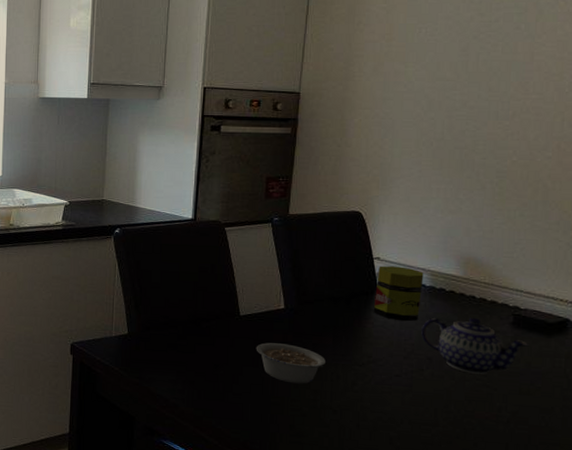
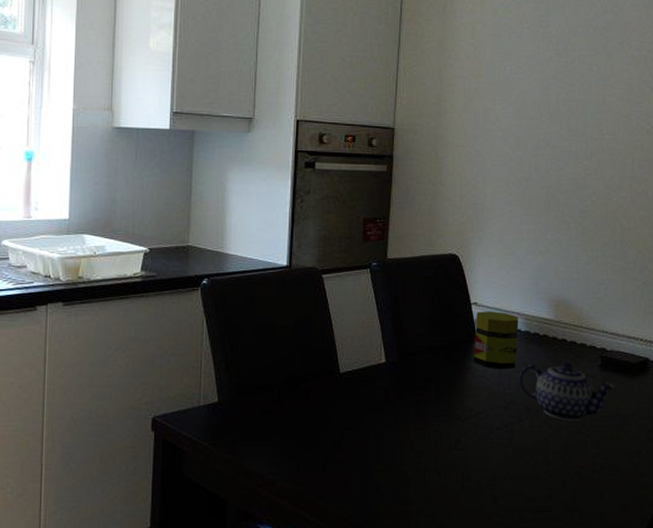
legume: present [256,342,327,384] -> none [357,402,430,446]

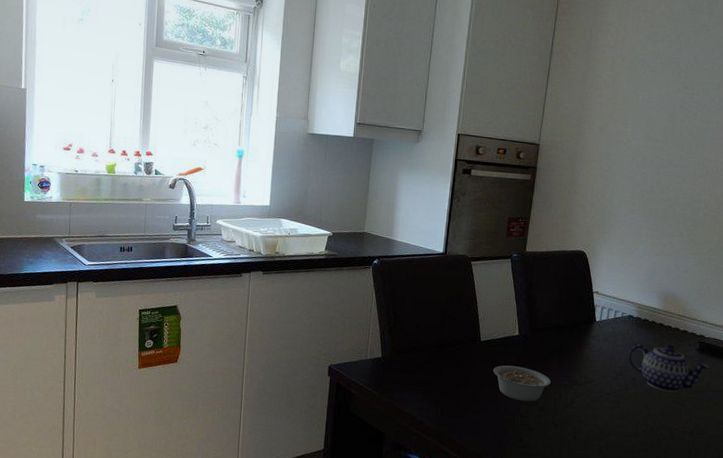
legume: none [357,402,430,446] -> present [493,365,552,402]
jar: present [473,311,519,370] -> none [591,299,633,347]

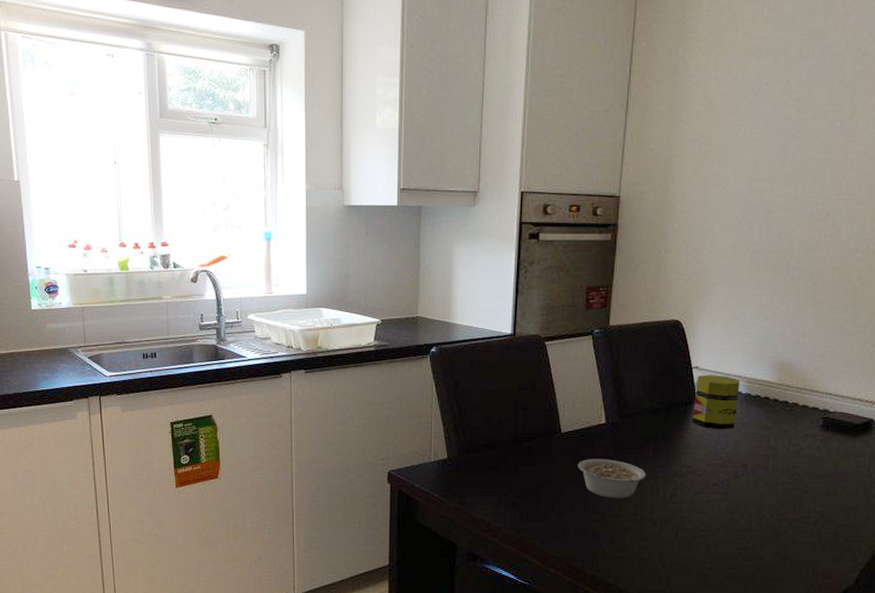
jar: none [591,299,633,347] -> present [692,375,740,430]
teapot: present [628,344,709,393] -> none [737,422,836,479]

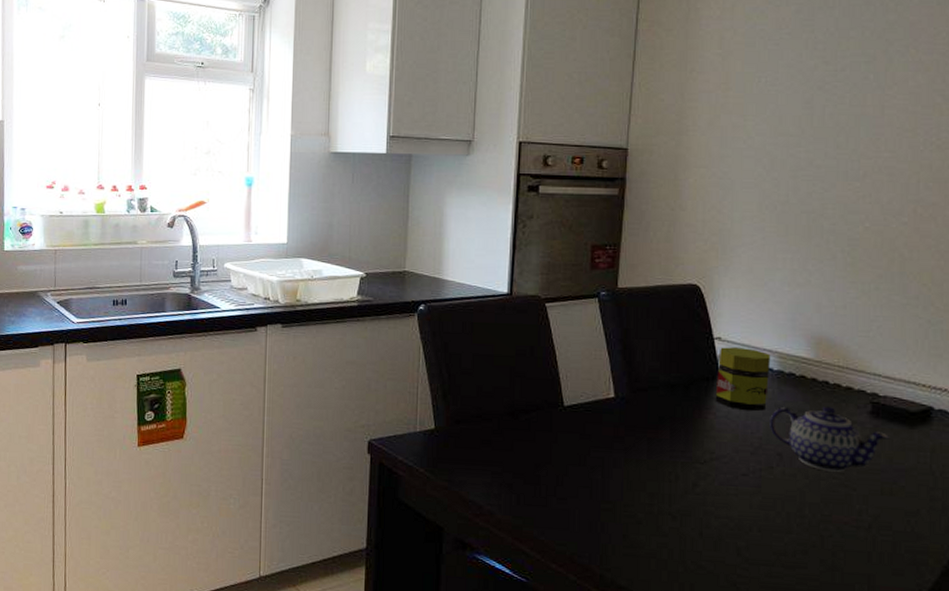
legume: present [577,459,647,499] -> none [582,437,664,486]
teapot: none [737,422,836,479] -> present [770,405,889,473]

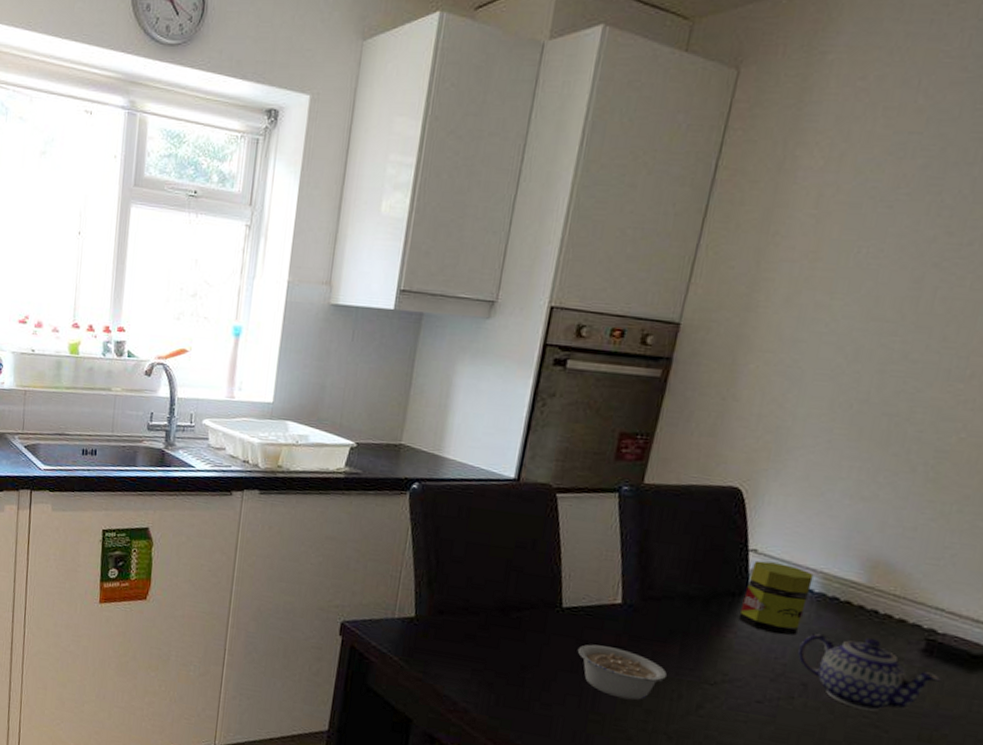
legume: none [582,437,664,486] -> present [577,644,668,701]

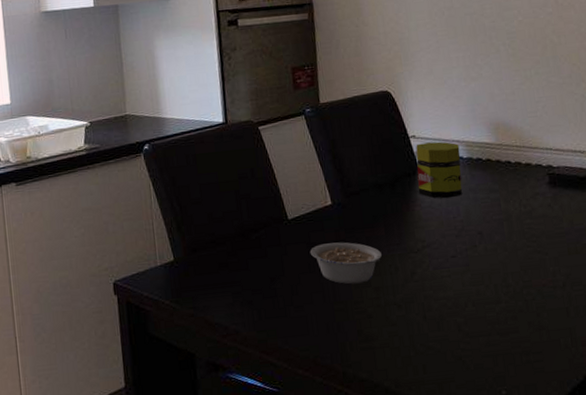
teapot: present [798,633,940,712] -> none [467,182,567,242]

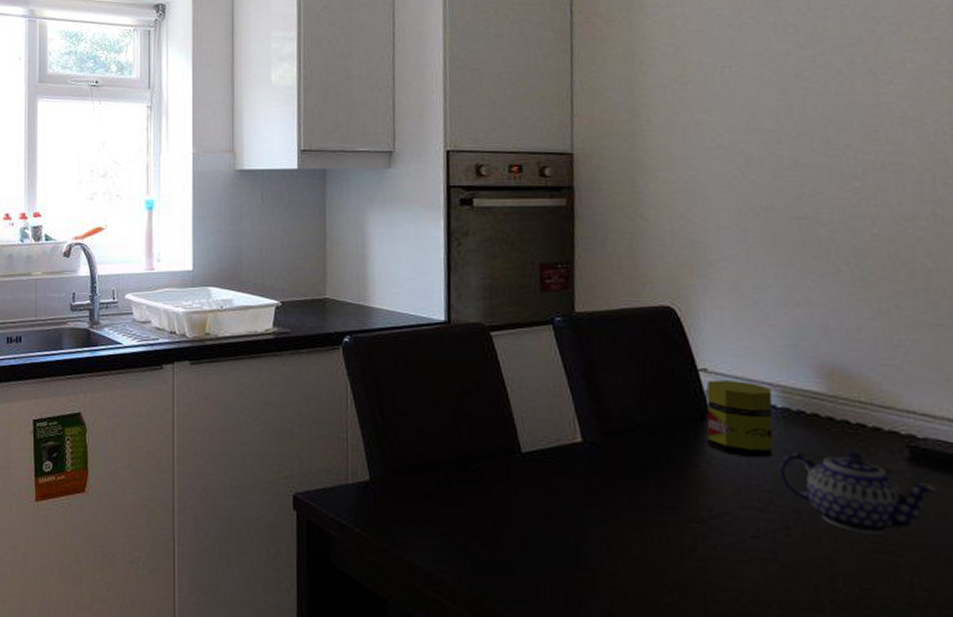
legume: present [310,242,383,285] -> none [548,490,650,551]
teapot: none [467,182,567,242] -> present [779,450,937,535]

